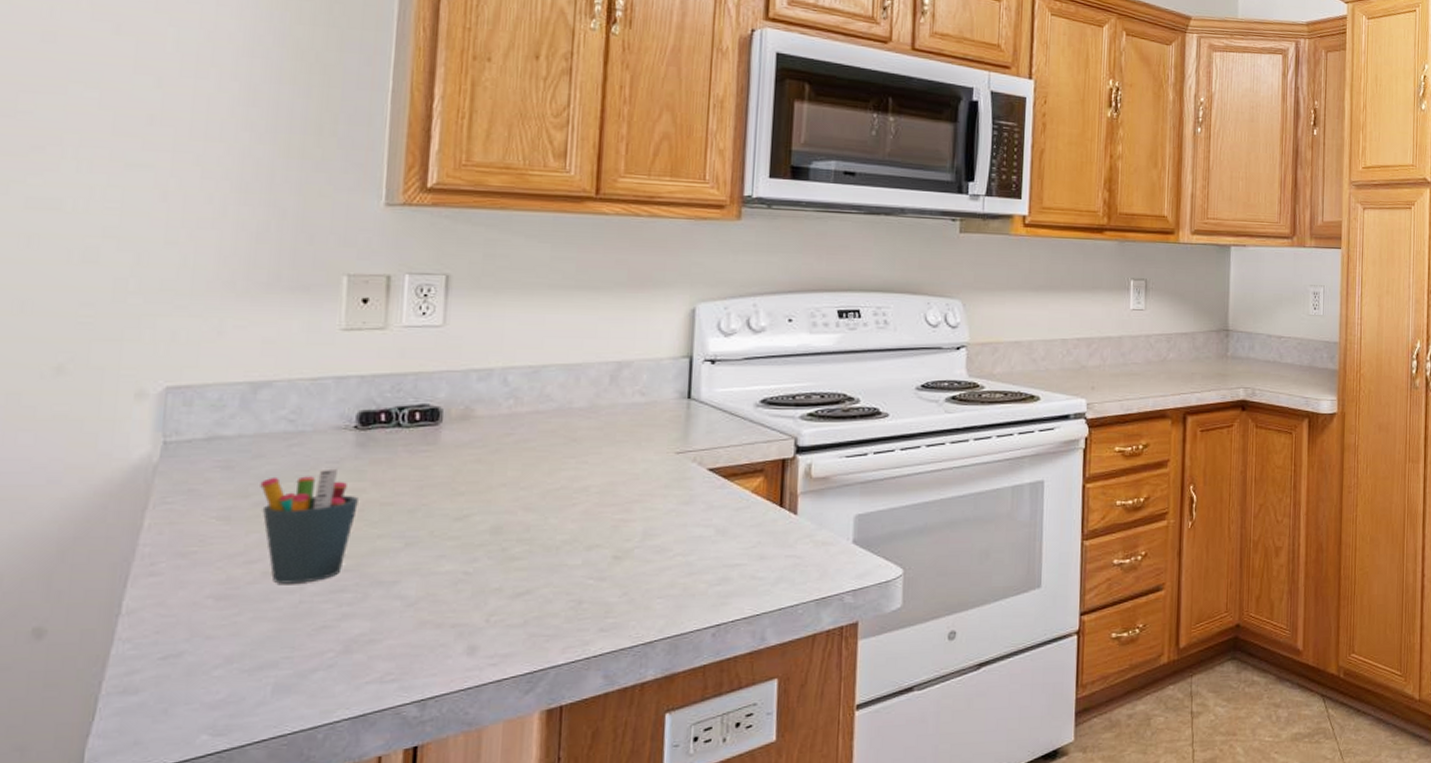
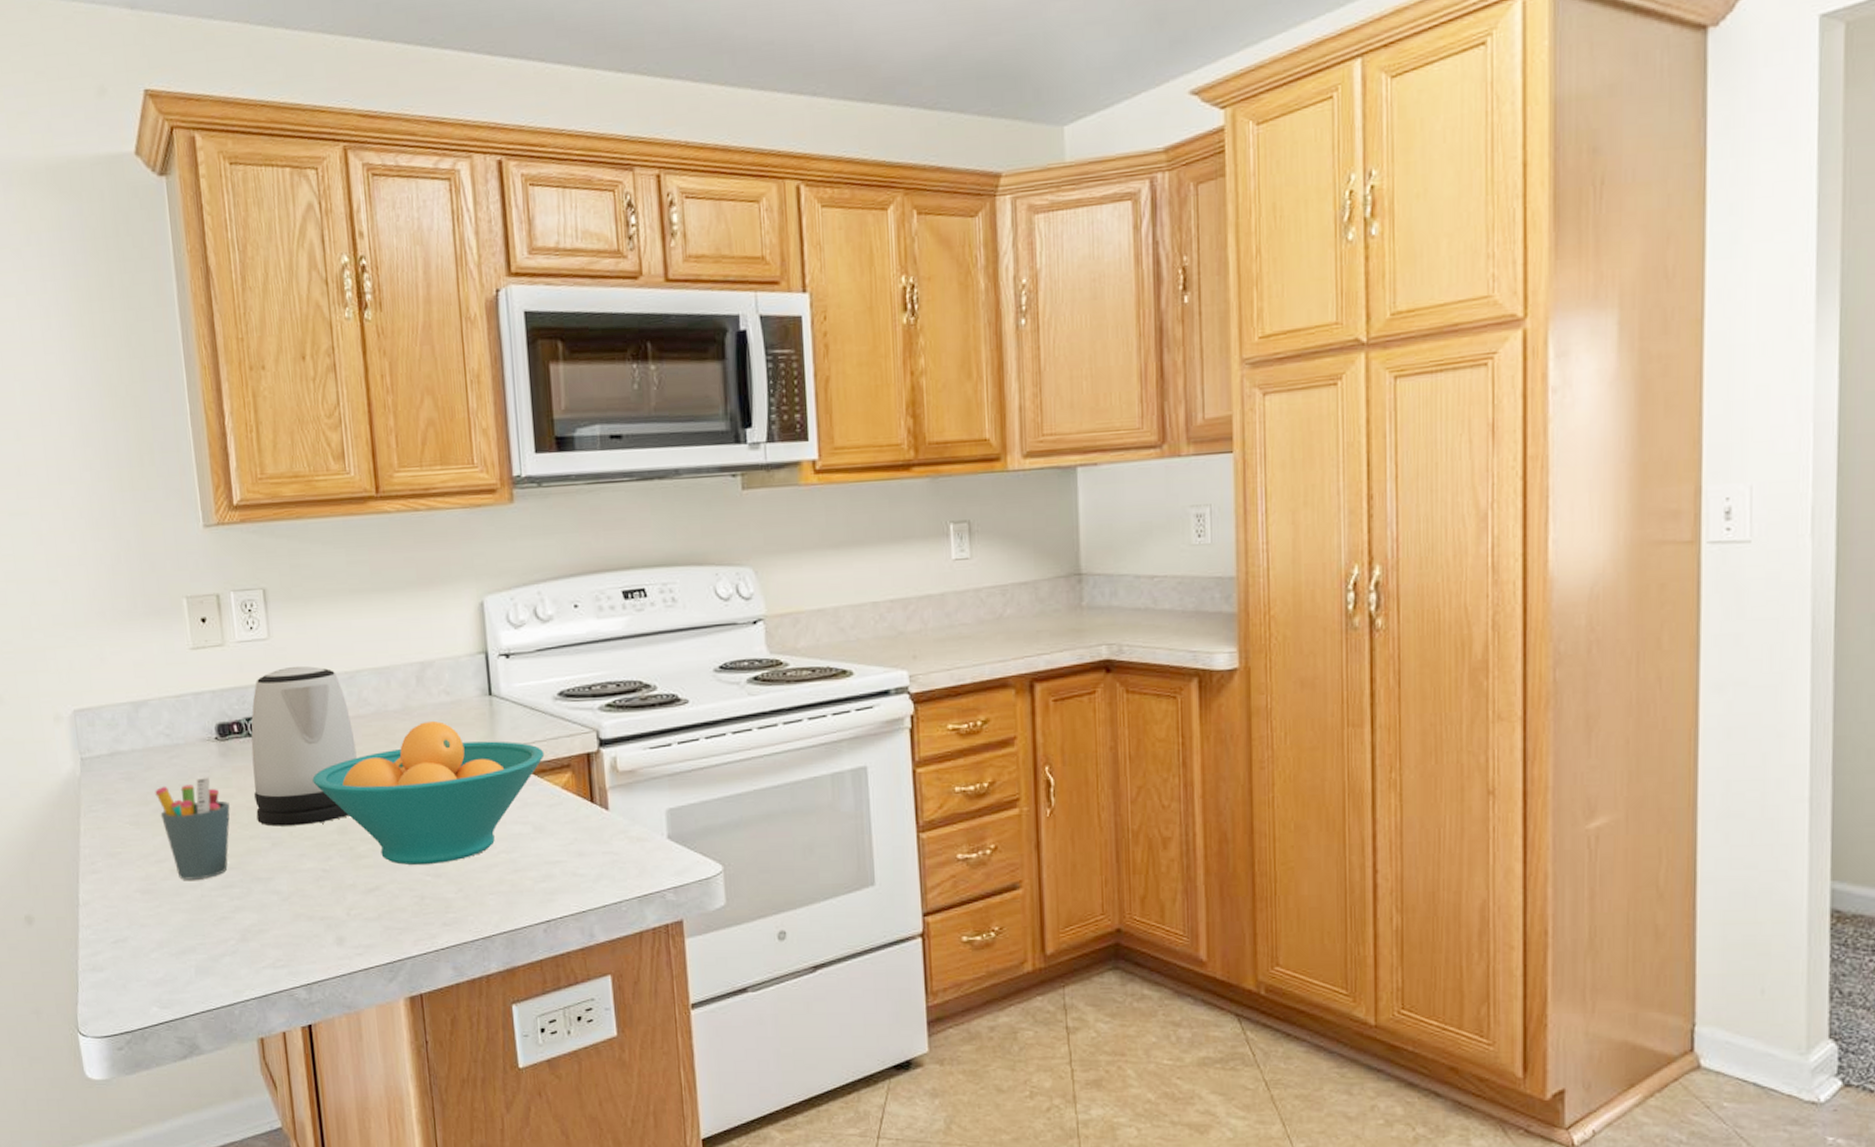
kettle: none [391,357,529,525] -> present [251,666,357,827]
fruit bowl: none [469,420,738,568] -> present [312,720,545,866]

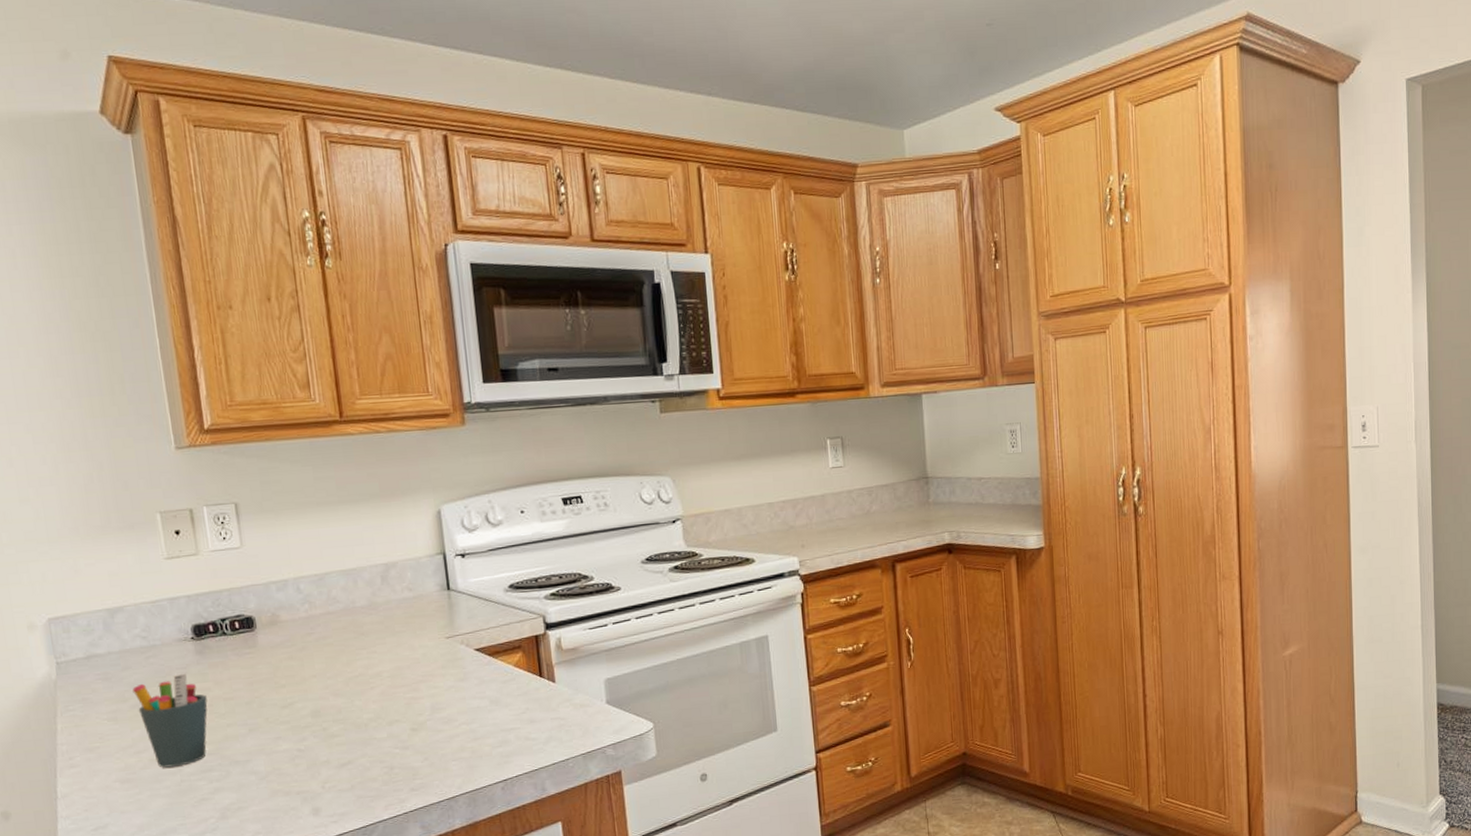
kettle: present [251,666,357,827] -> none [226,570,328,714]
fruit bowl: present [312,720,545,866] -> none [286,613,498,741]

